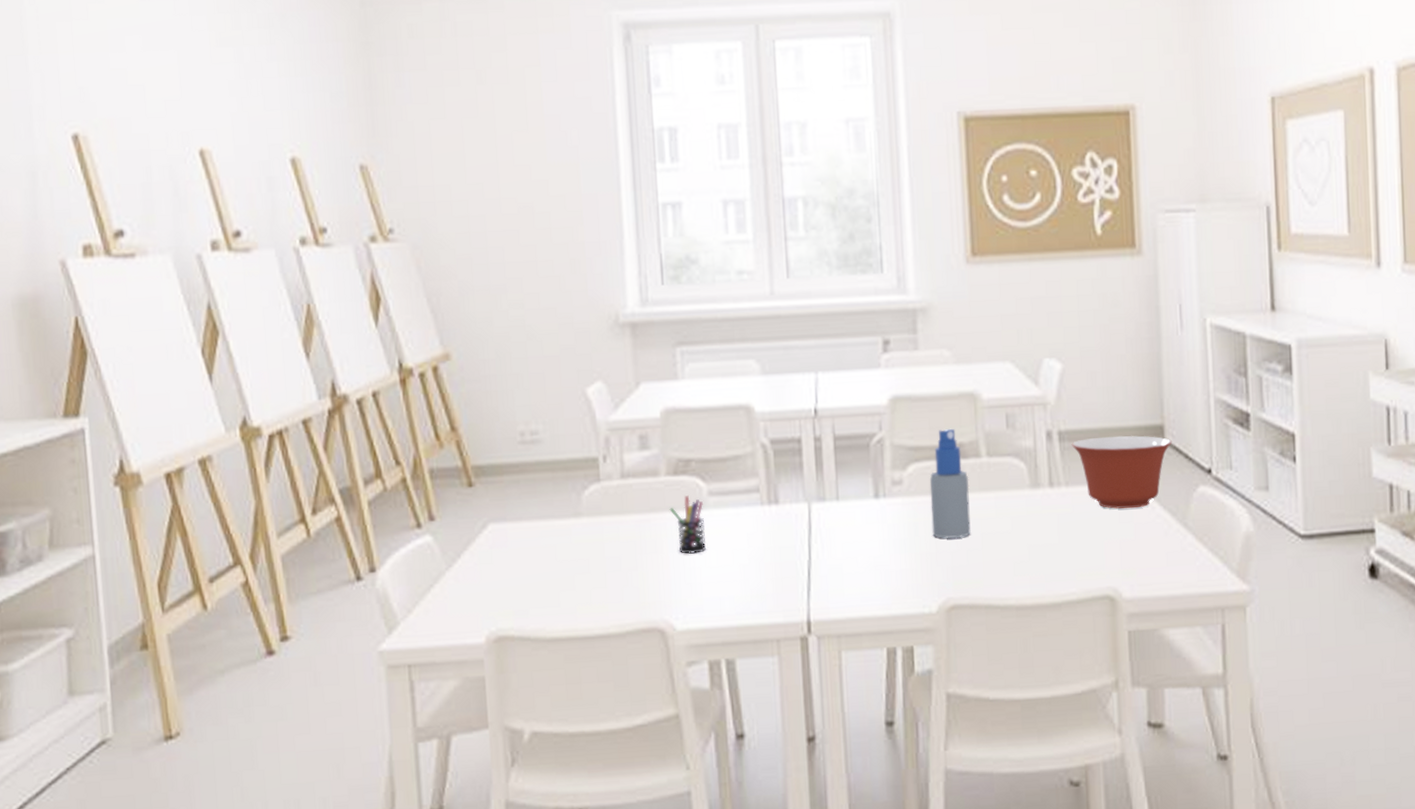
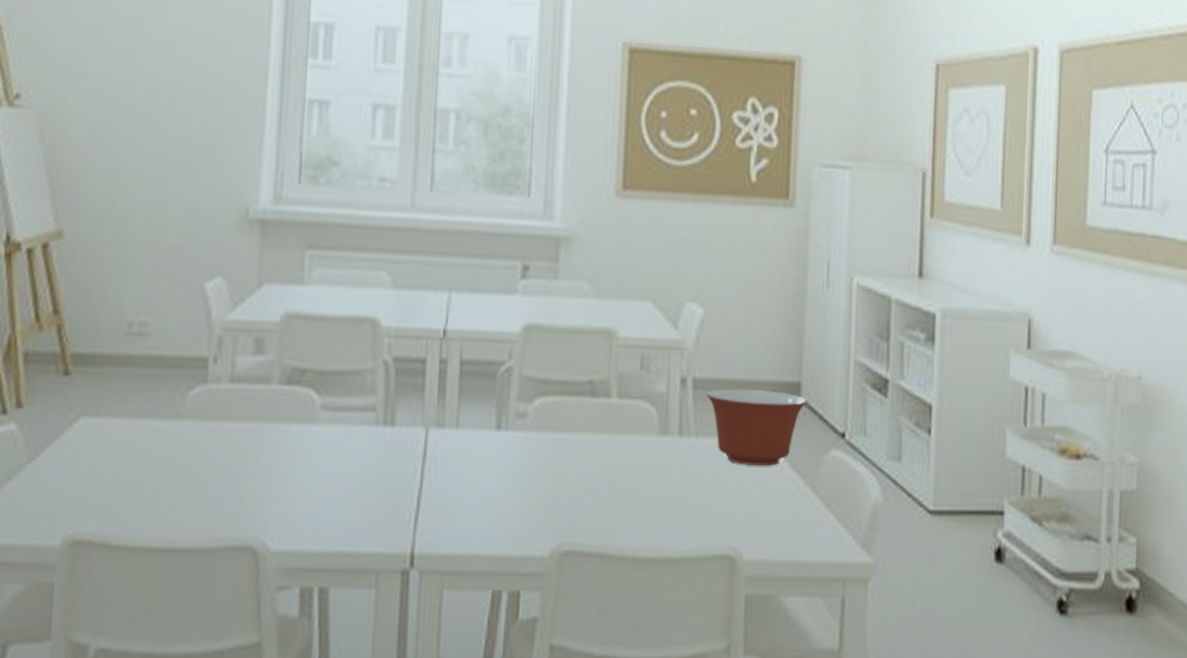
pen holder: present [669,496,706,554] -> none [278,407,314,470]
spray bottle: present [929,428,971,539] -> none [552,364,597,481]

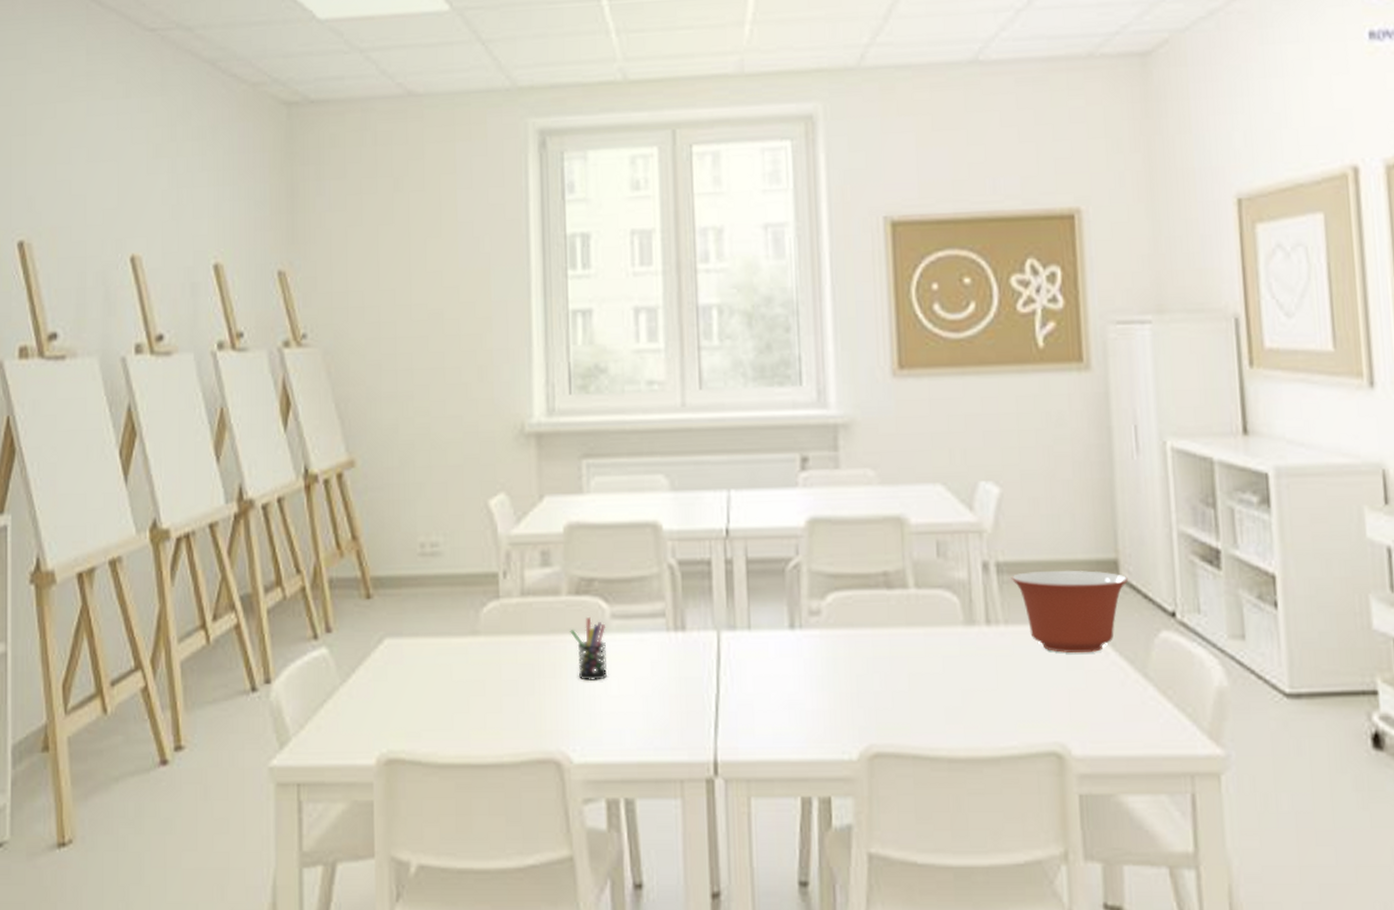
pen holder: none [278,407,314,470] -> present [570,617,607,680]

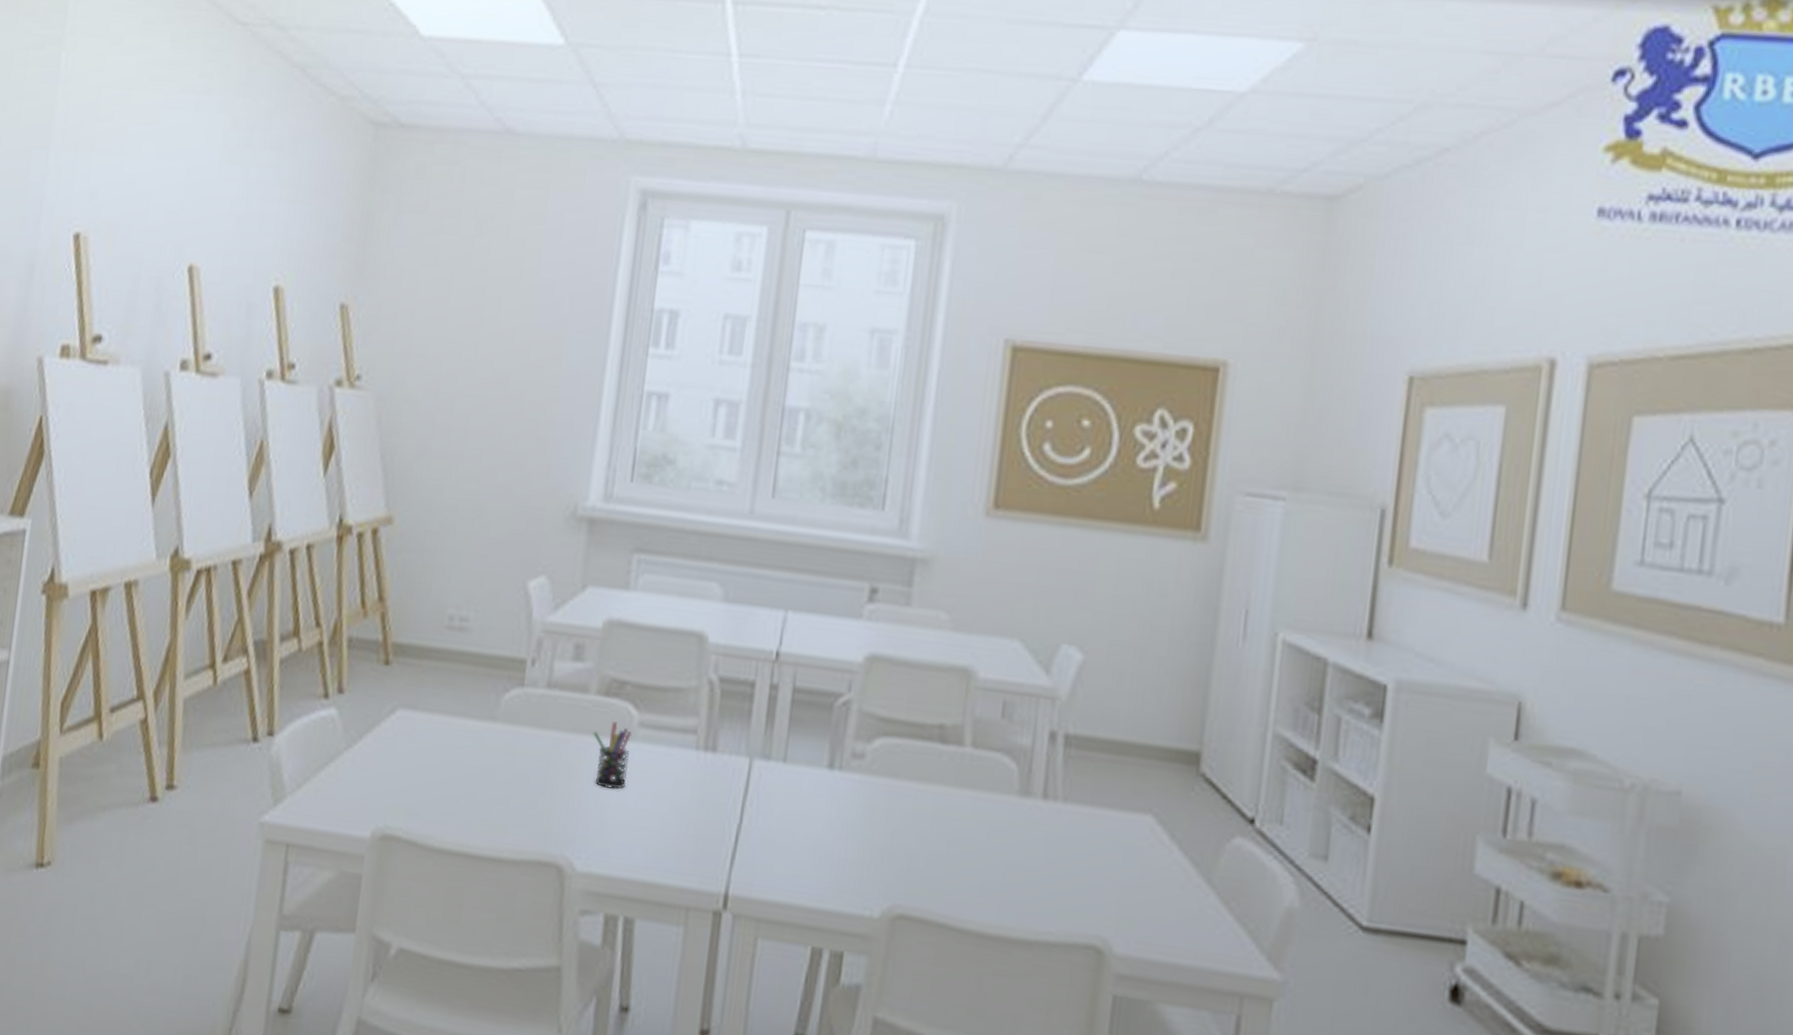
mixing bowl: present [1011,570,1129,654] -> none [1078,749,1210,848]

